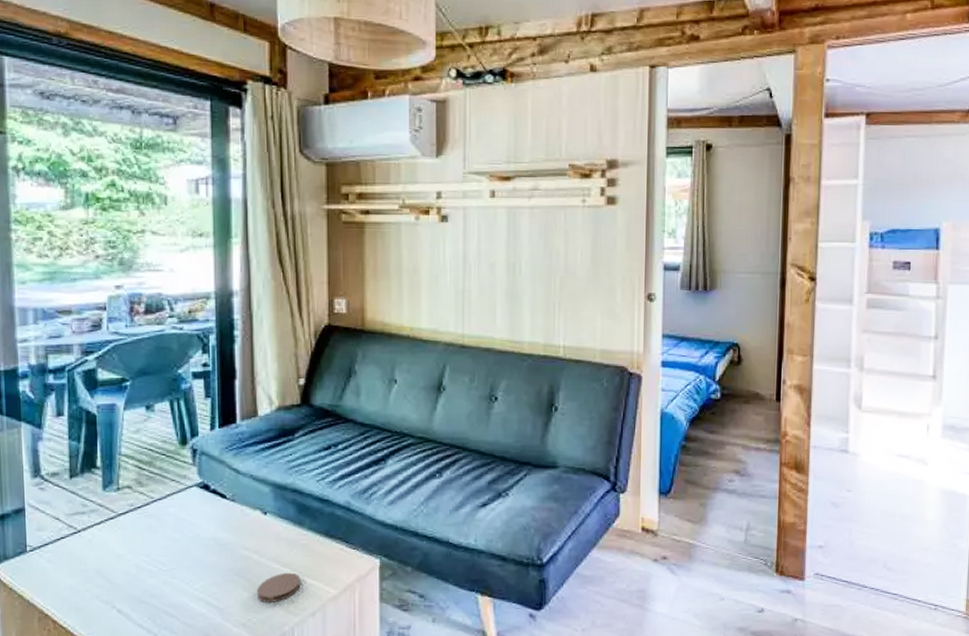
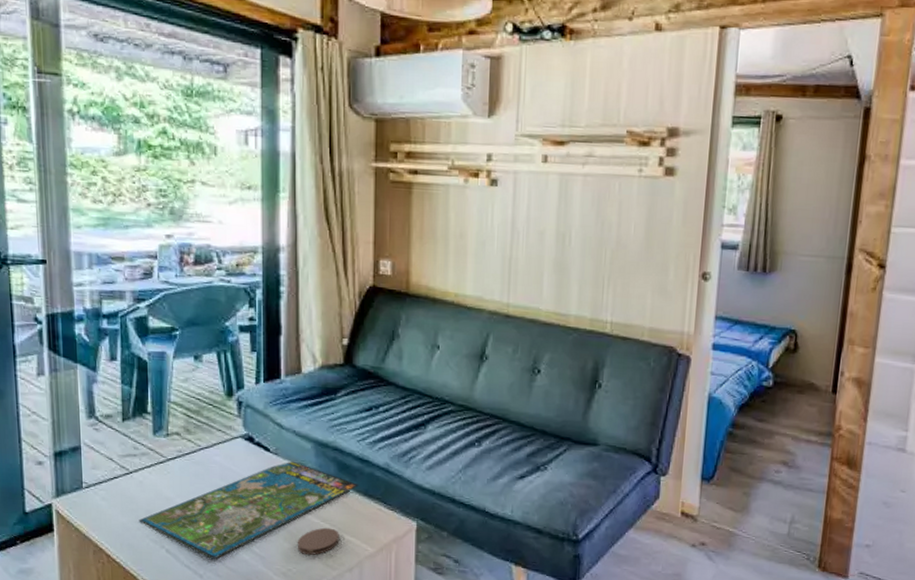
board game: none [88,506,320,616] -> present [139,461,359,559]

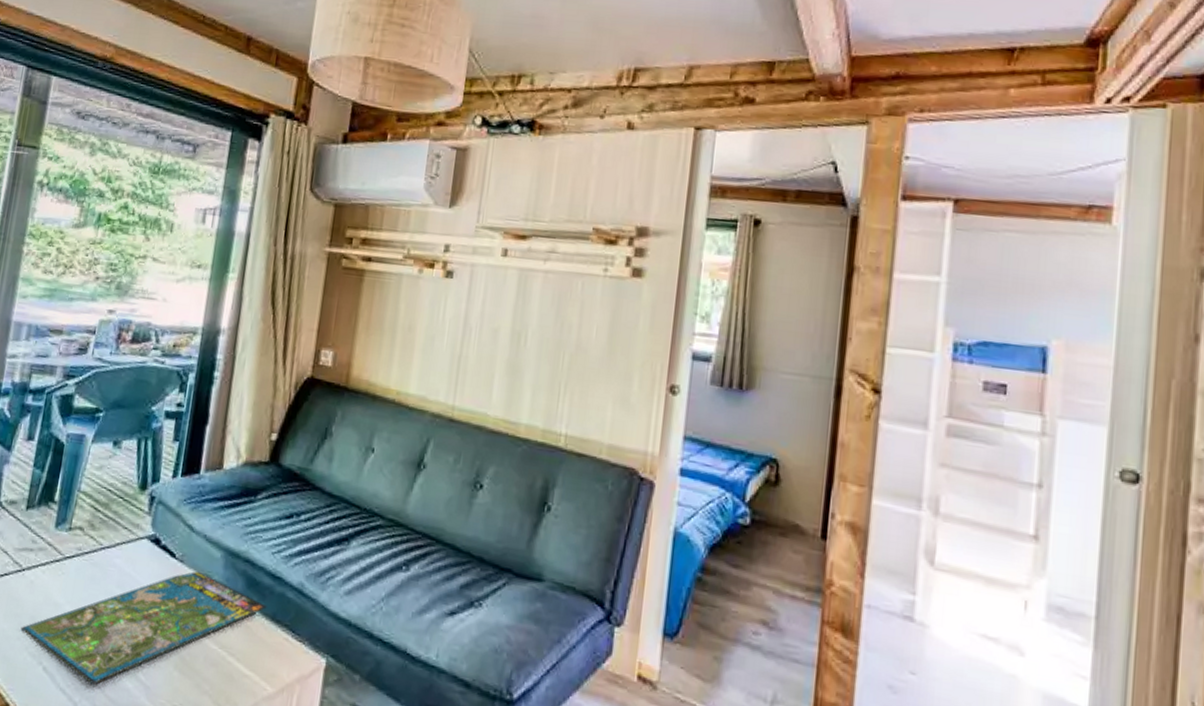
coaster: present [297,527,339,555] -> none [187,656,237,690]

